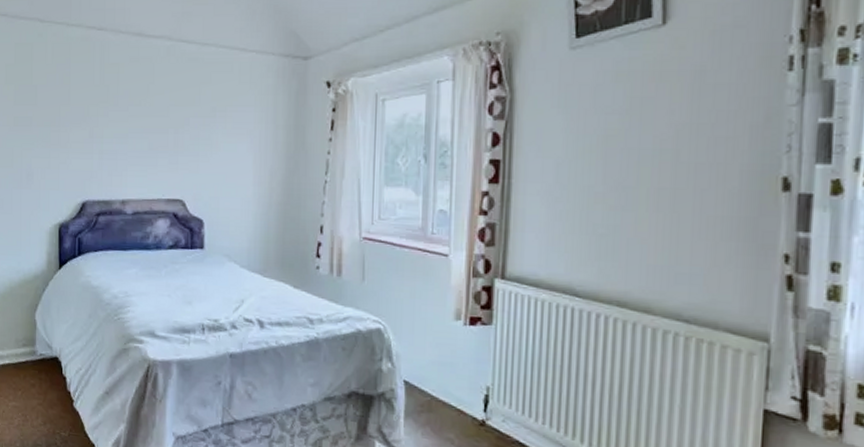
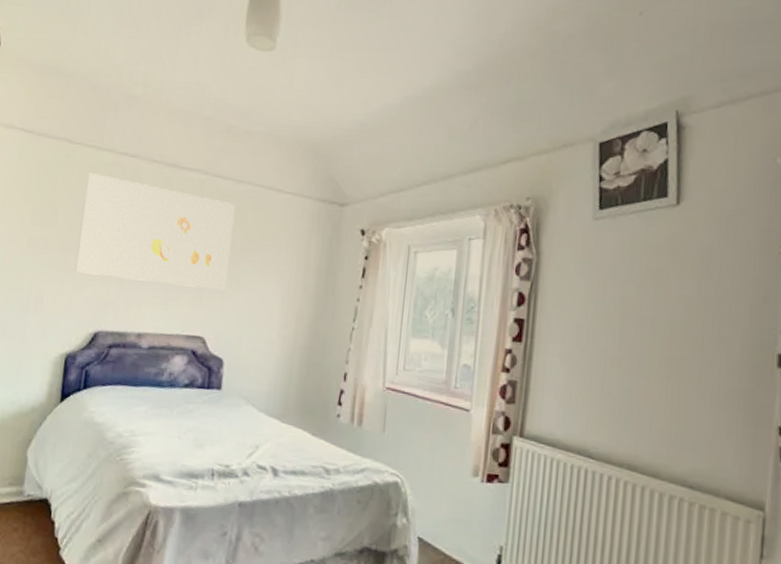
wall art: none [60,49,201,154] -> present [76,172,236,291]

